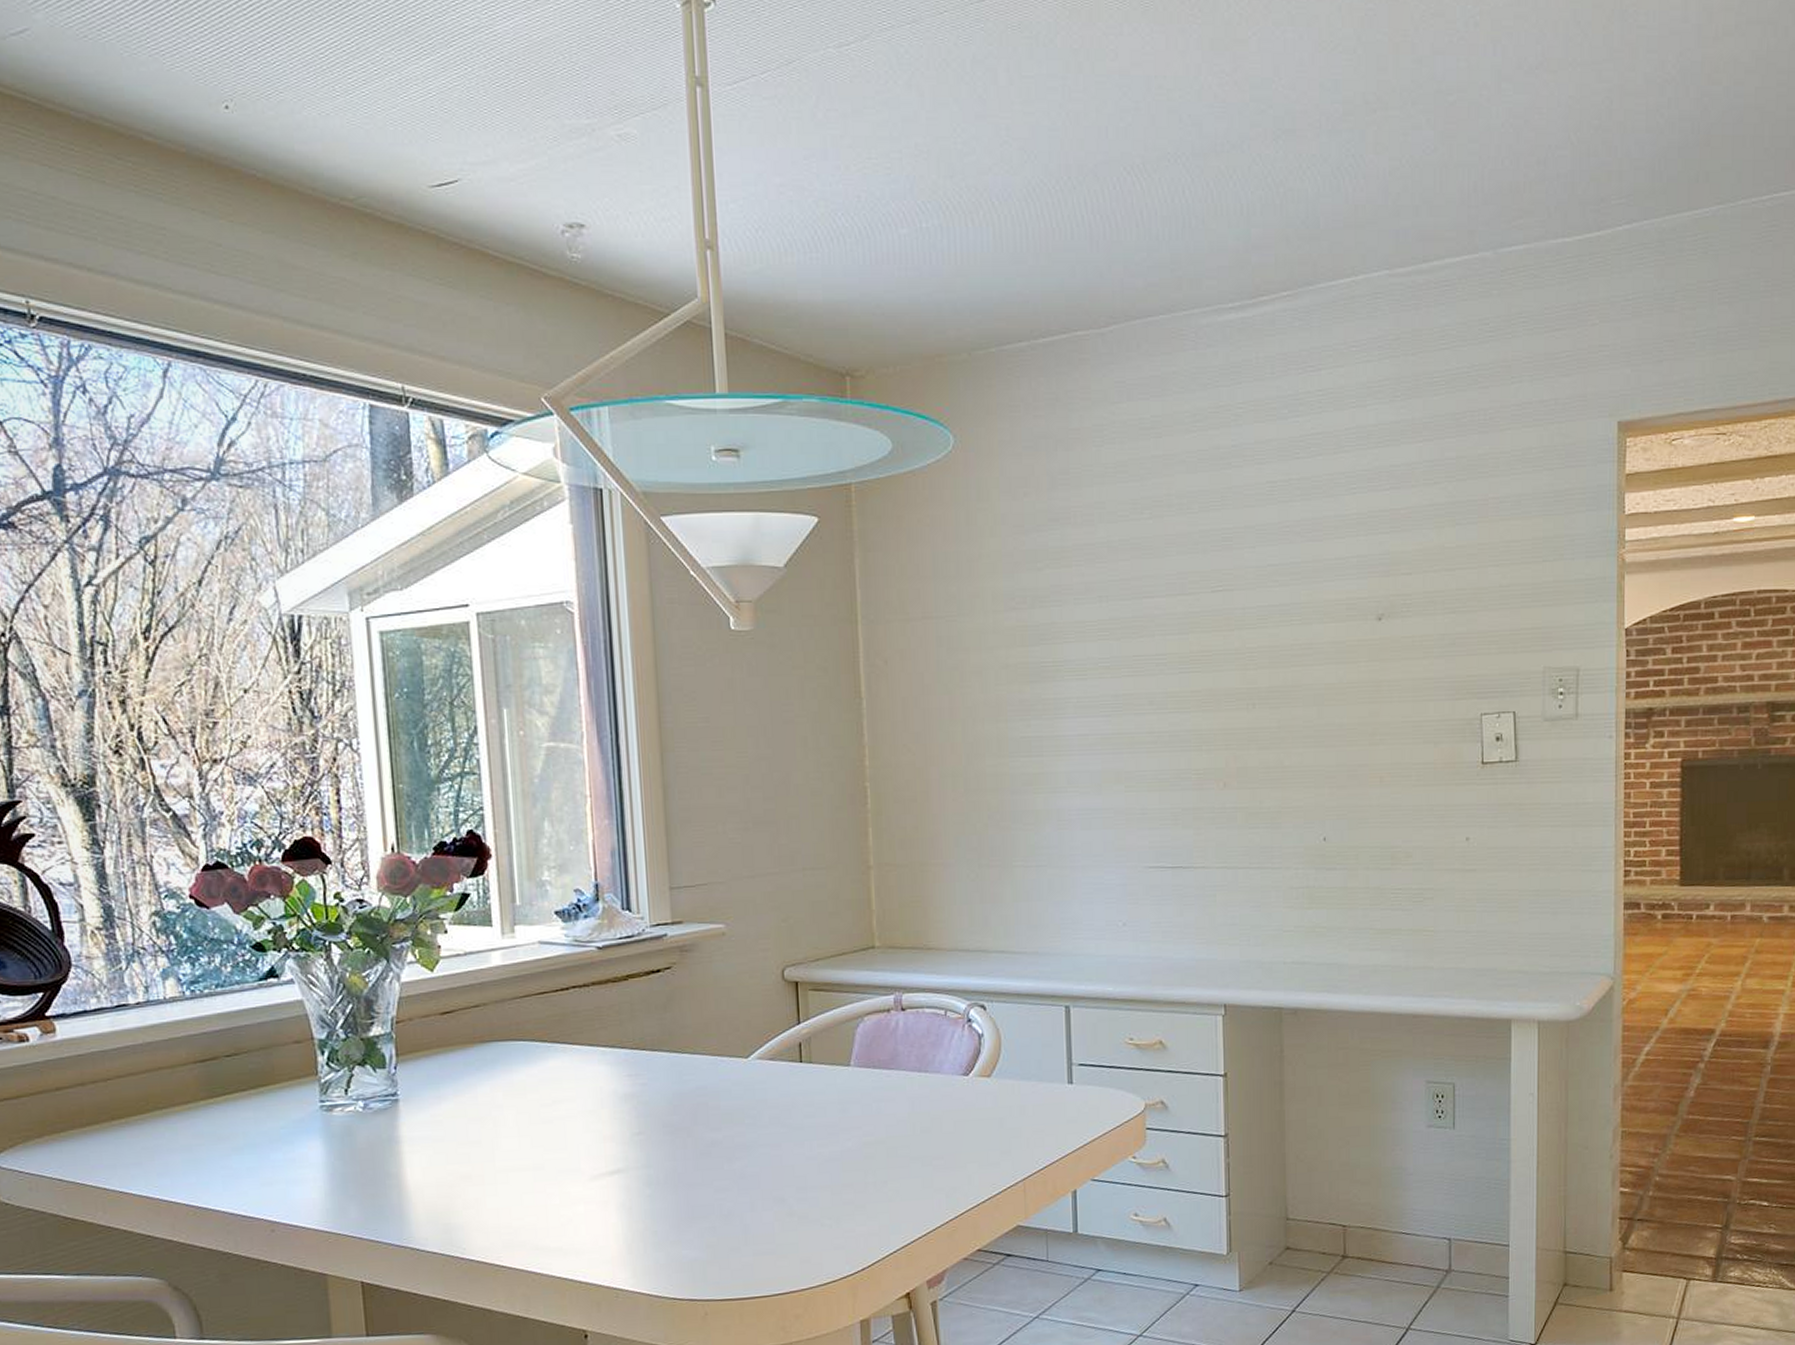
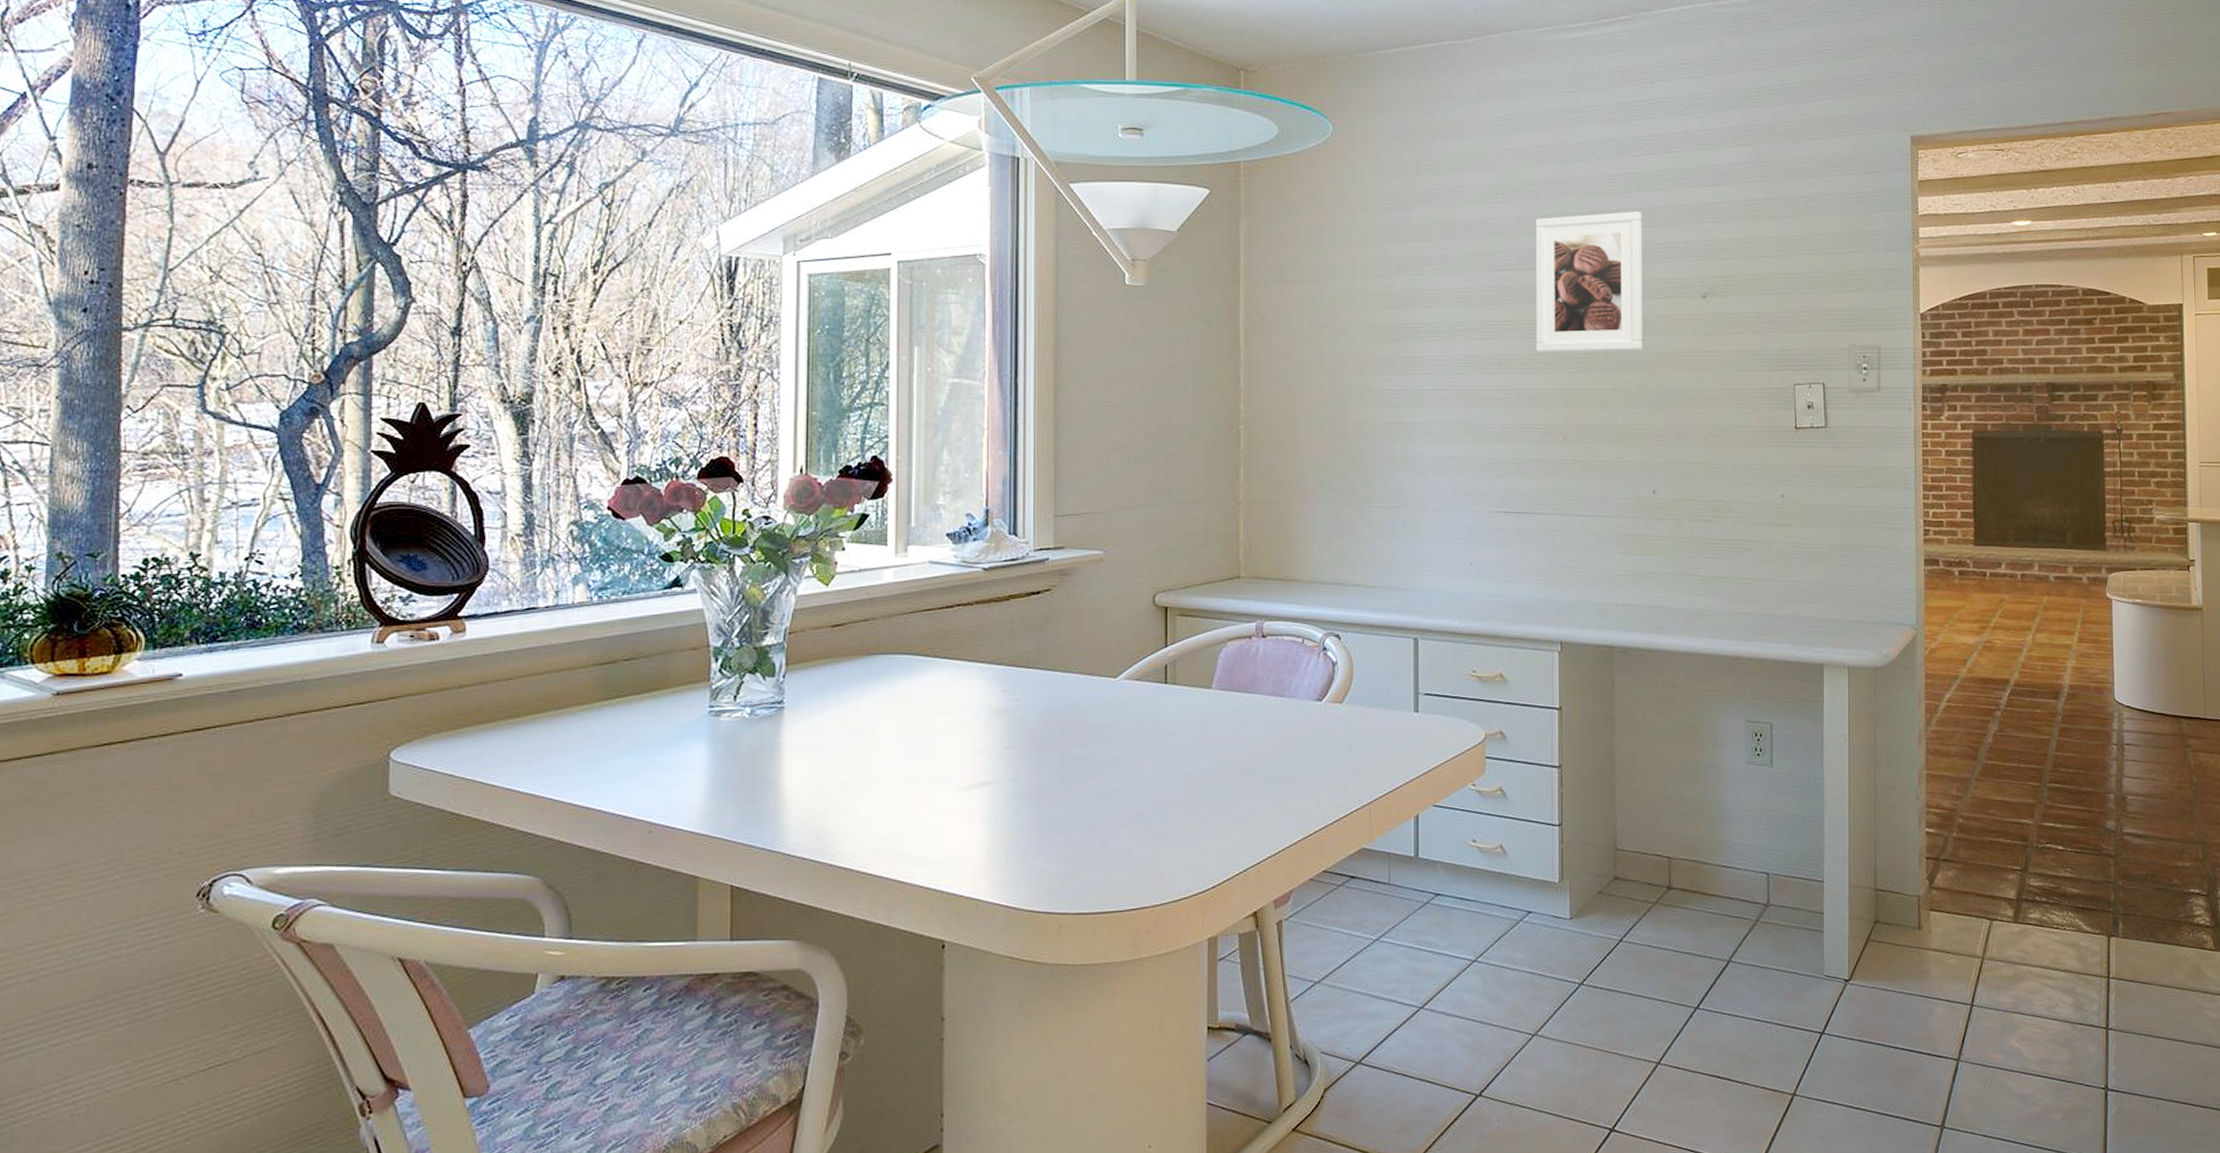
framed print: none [1187,523,1310,689] -> present [1535,211,1642,352]

